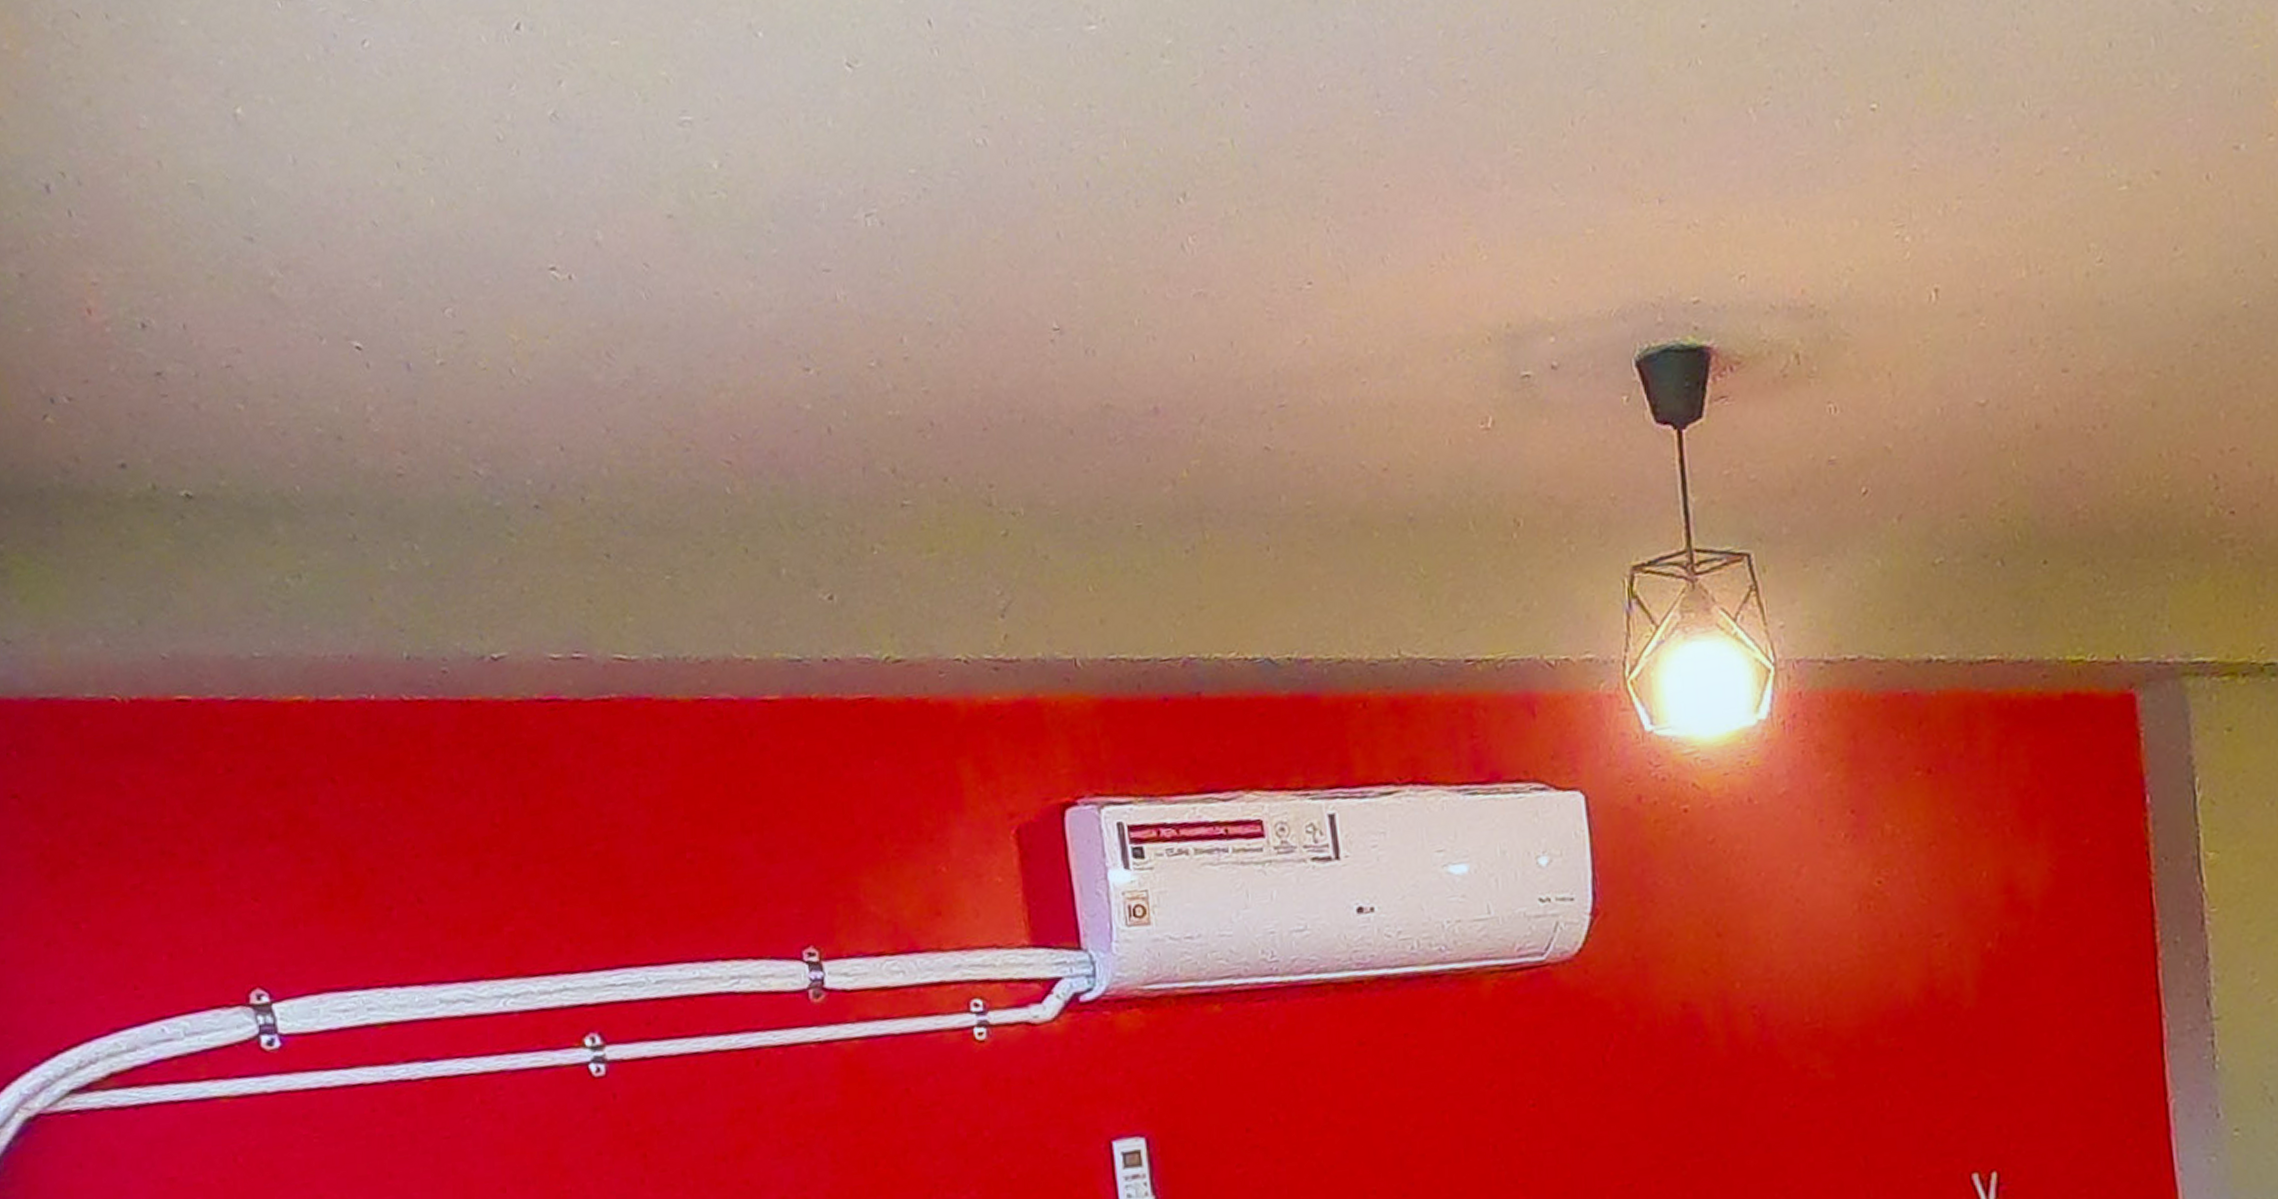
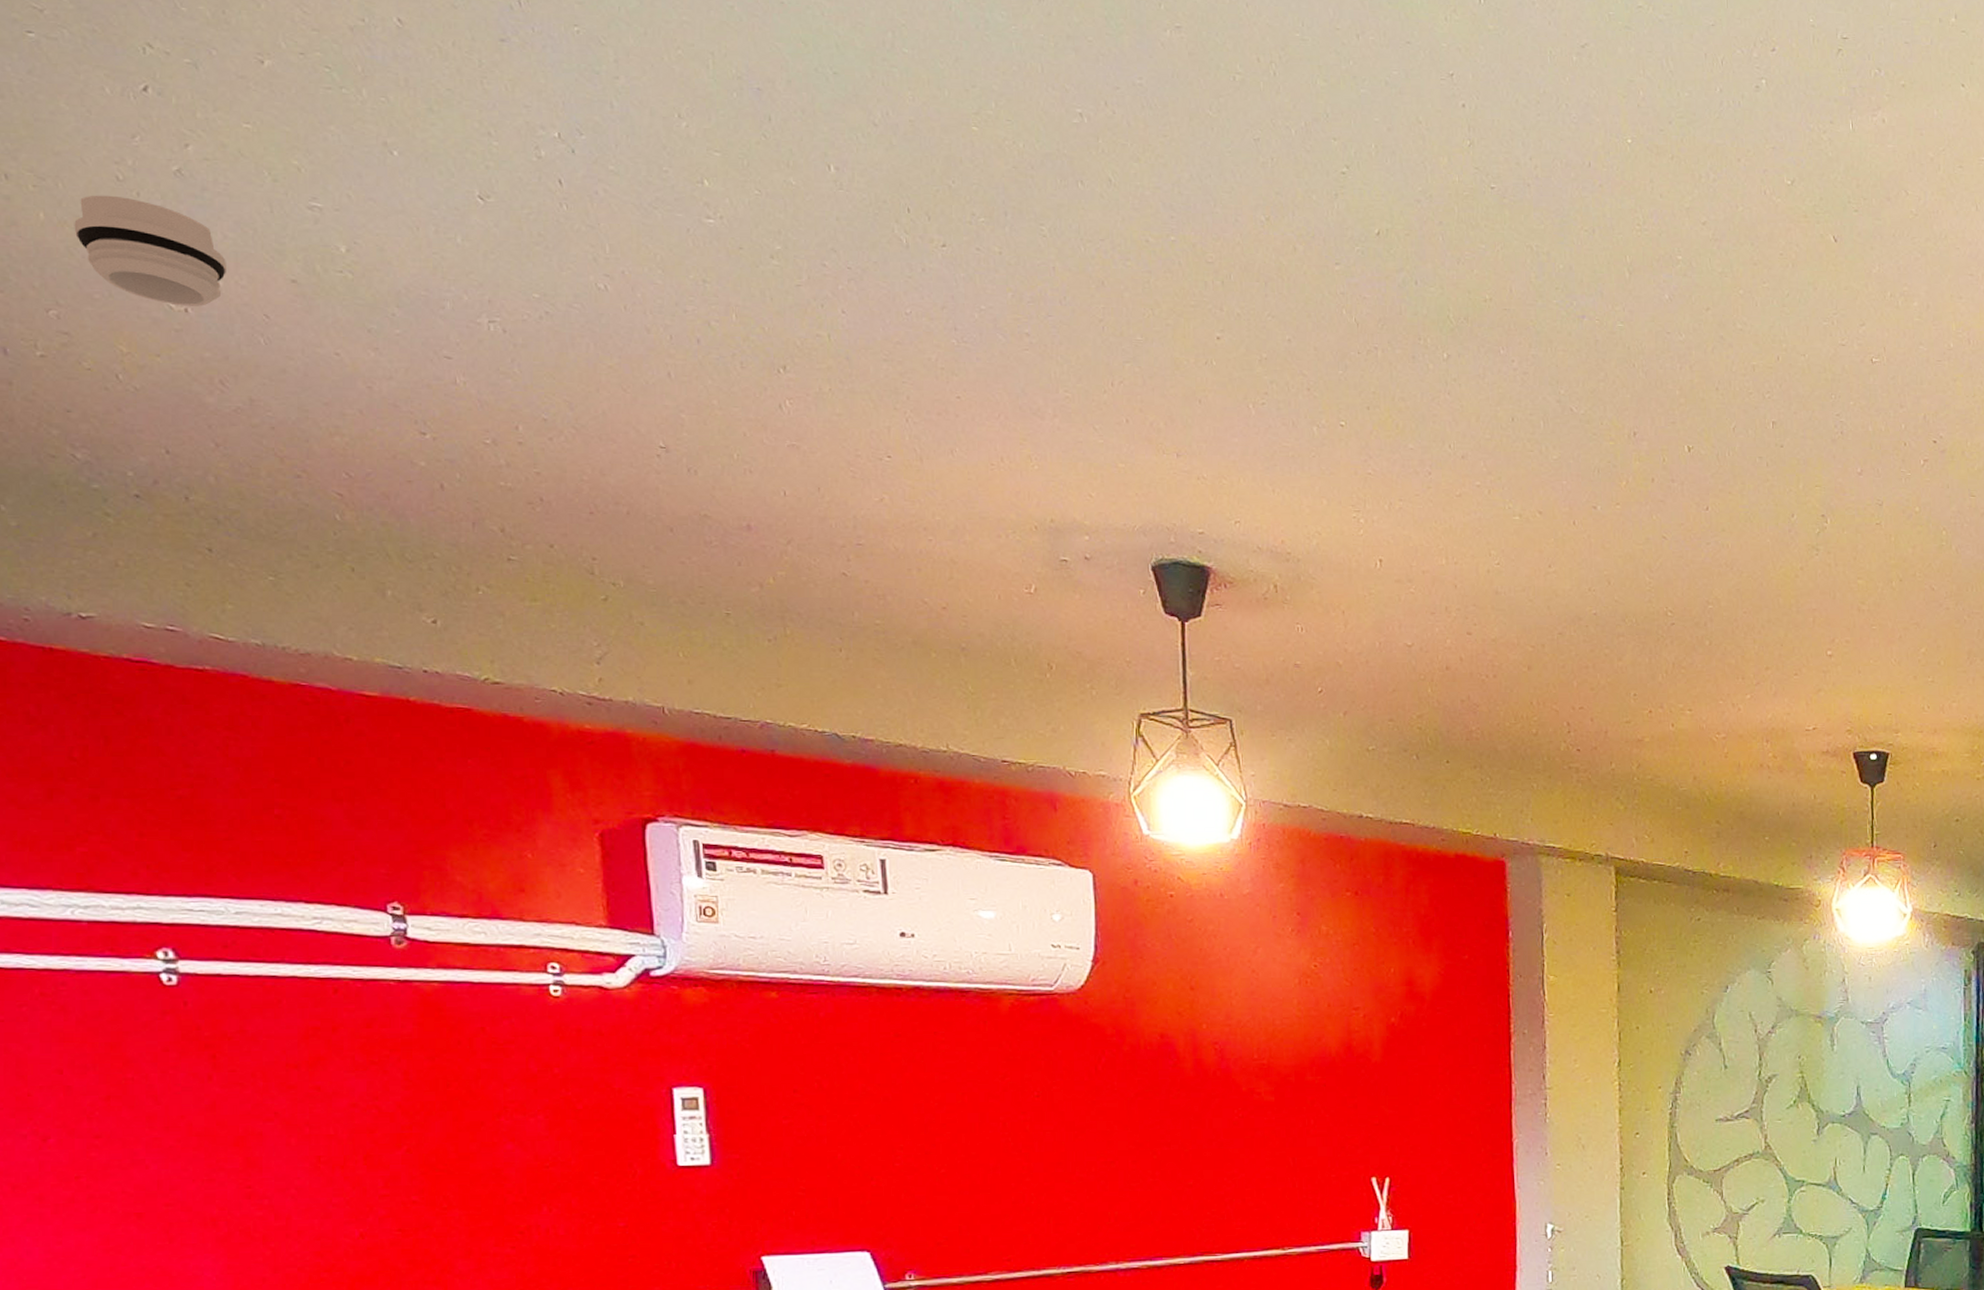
smoke detector: none [461,159,605,275] -> present [74,195,226,306]

